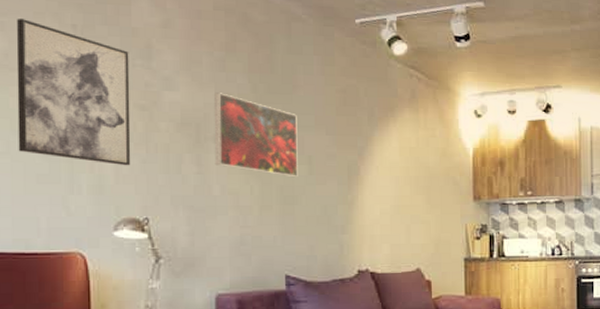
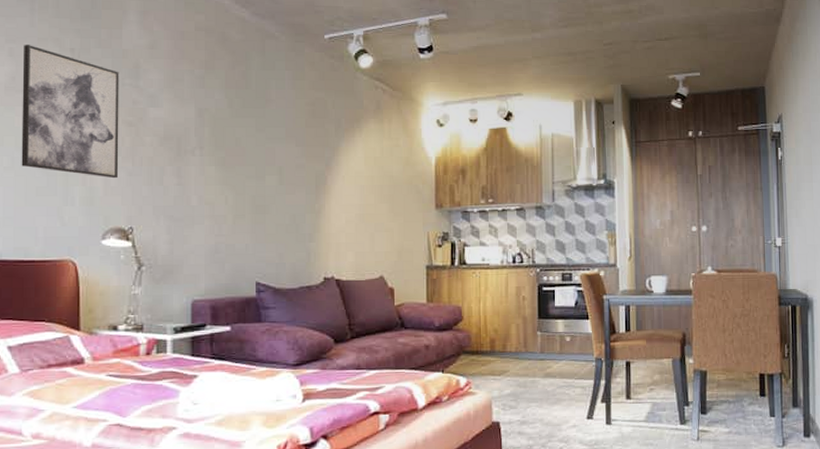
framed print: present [214,92,298,178] -> none [193,108,269,188]

